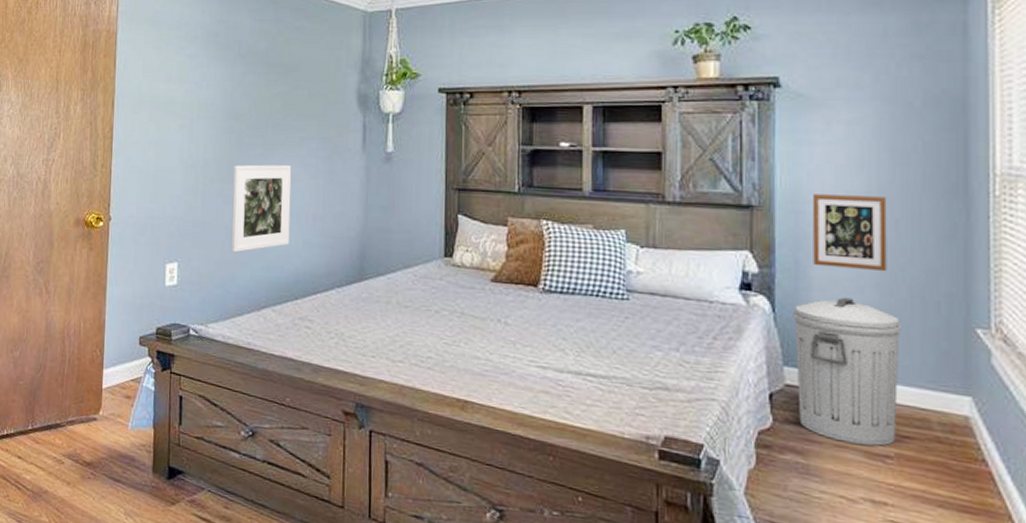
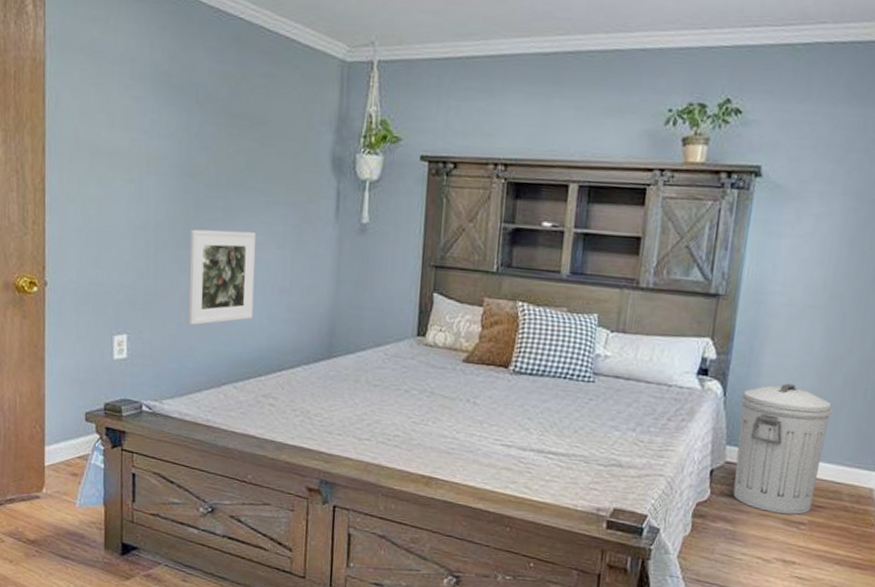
picture frame: present [813,194,887,272] -> none [765,285,840,361]

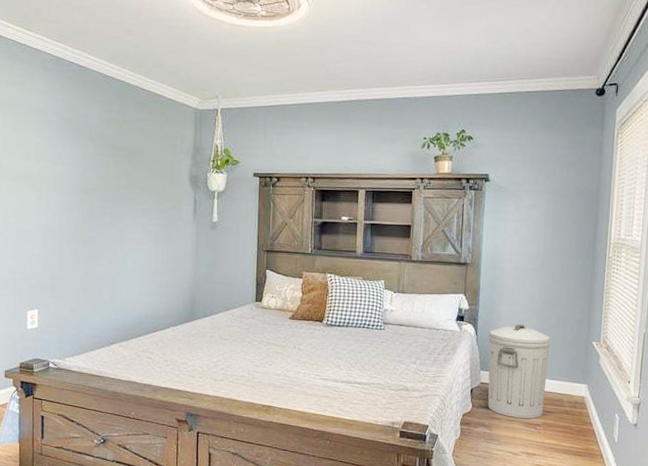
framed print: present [188,229,257,326] -> none [85,230,136,301]

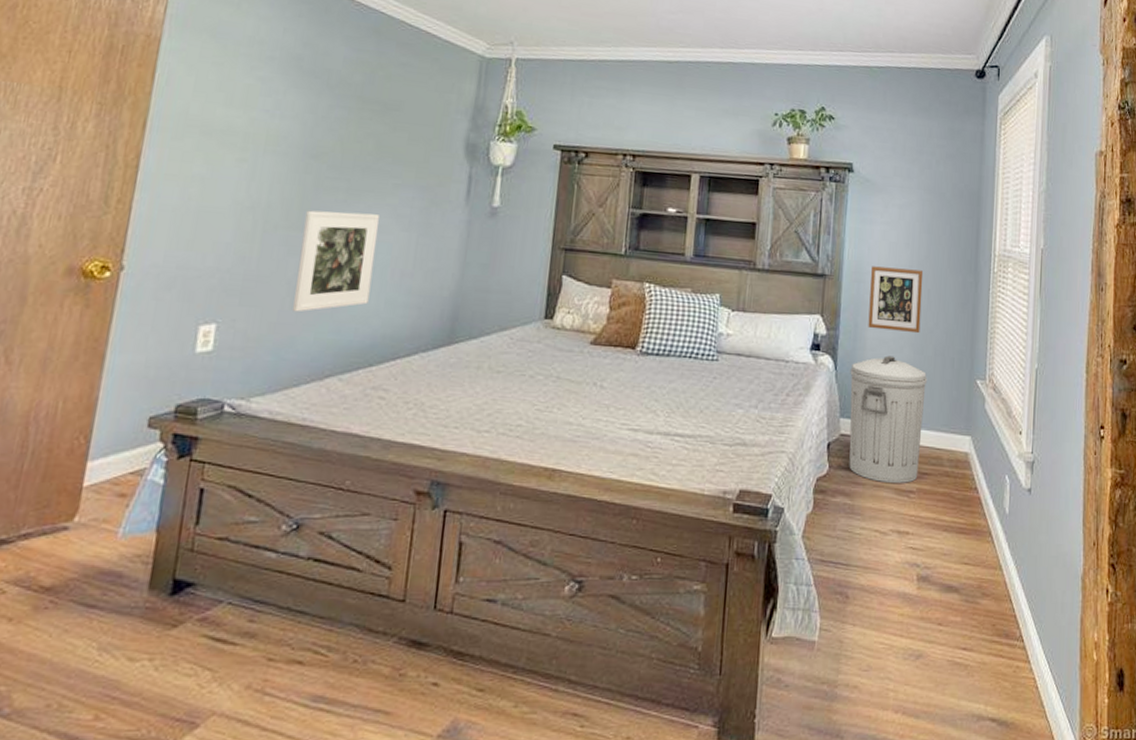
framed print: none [85,230,136,301] -> present [293,210,380,312]
picture frame: none [502,255,549,307] -> present [868,266,924,334]

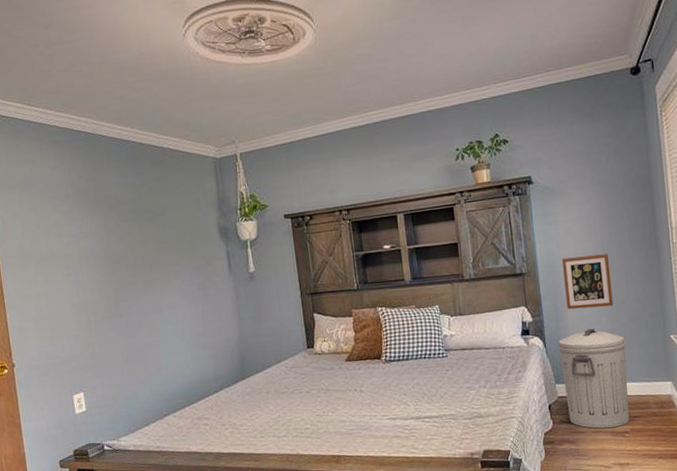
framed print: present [293,210,380,312] -> none [120,295,179,375]

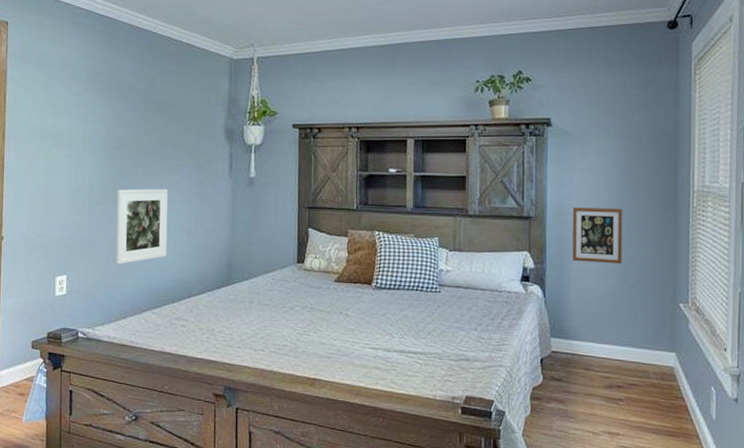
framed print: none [120,295,179,375] -> present [115,188,169,265]
trash can: present [558,328,630,429] -> none [558,284,631,393]

